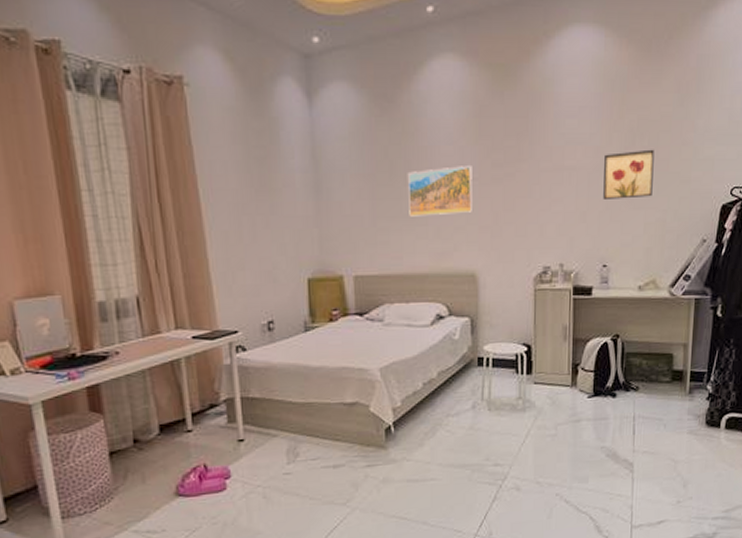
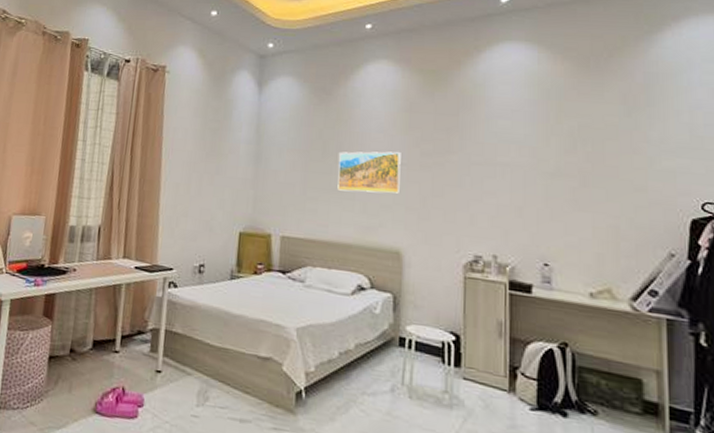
wall art: present [603,149,654,199] -> none [542,154,600,202]

